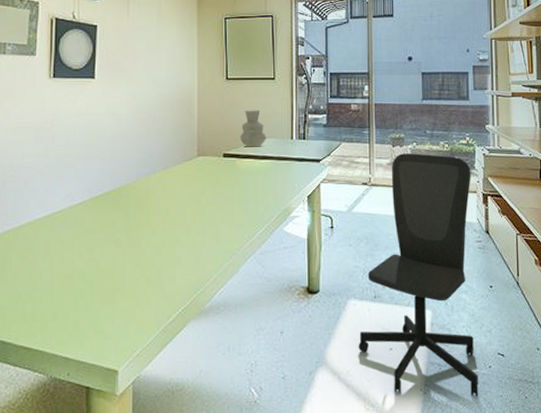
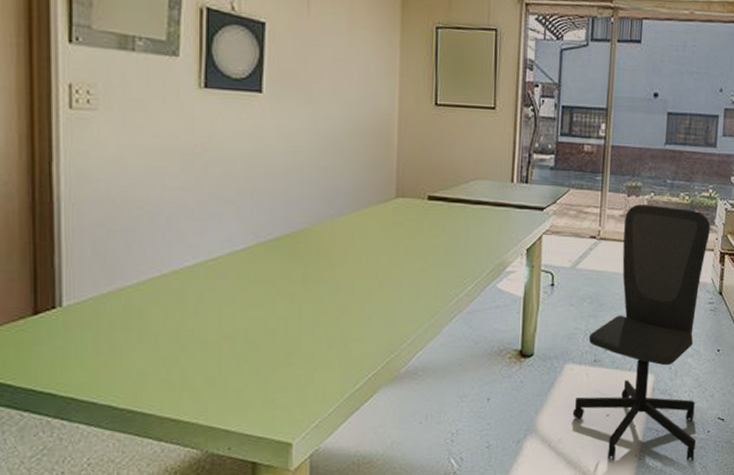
vase: present [239,110,267,147] -> none [448,144,482,190]

